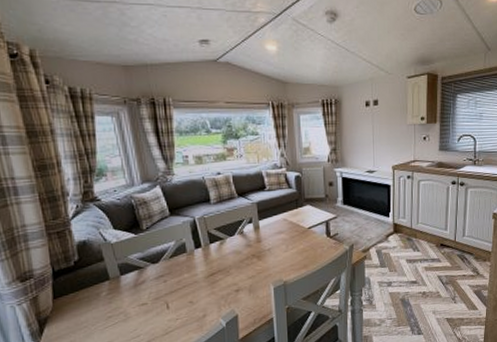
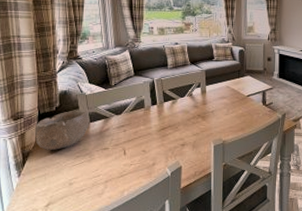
bowl: none [49,262,120,313] -> present [34,111,90,150]

